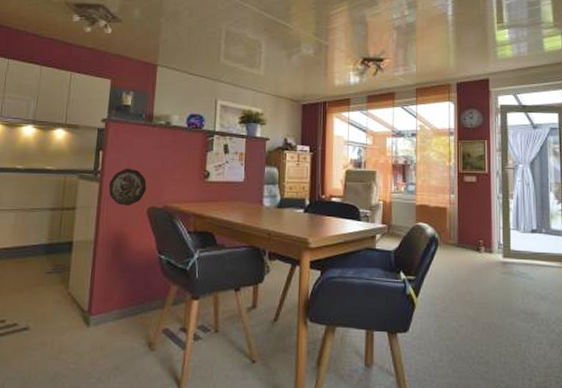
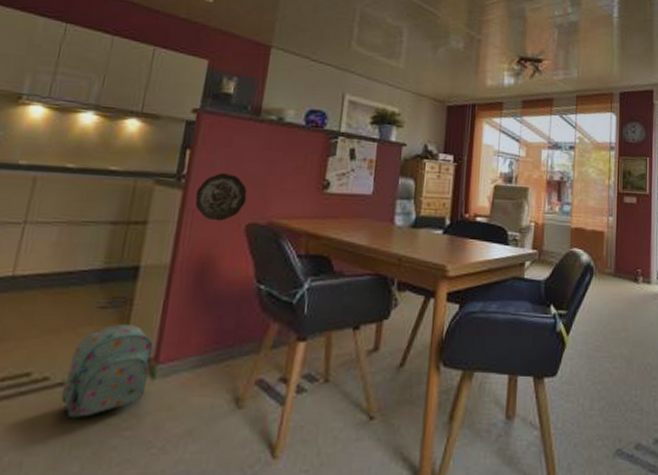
backpack: none [27,285,87,355] -> present [61,325,154,419]

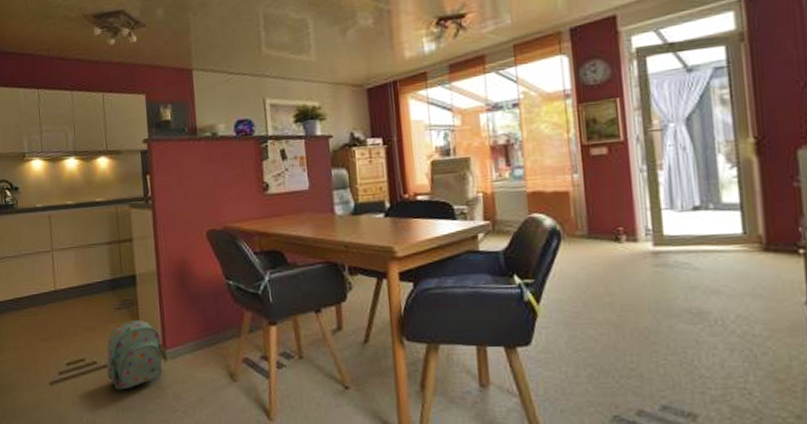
decorative plate: present [195,172,247,221] -> none [161,189,202,232]

